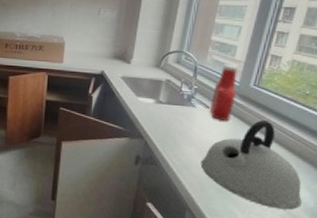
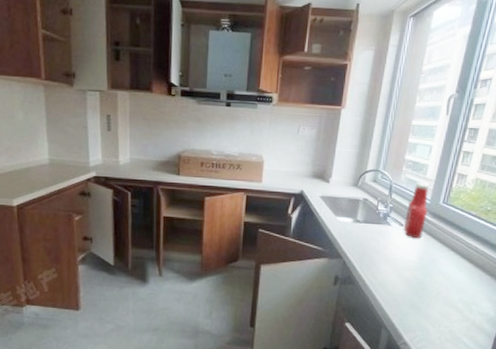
kettle: present [200,120,302,210] -> none [395,236,484,321]

